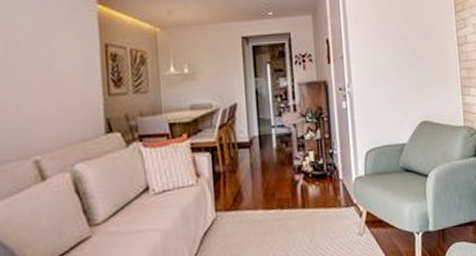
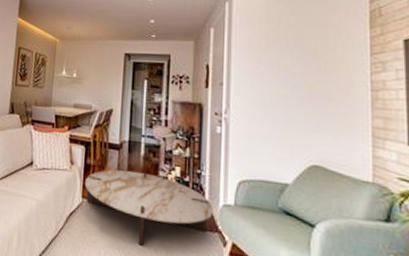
coffee table: none [215,165,348,243] -> present [84,169,213,246]

